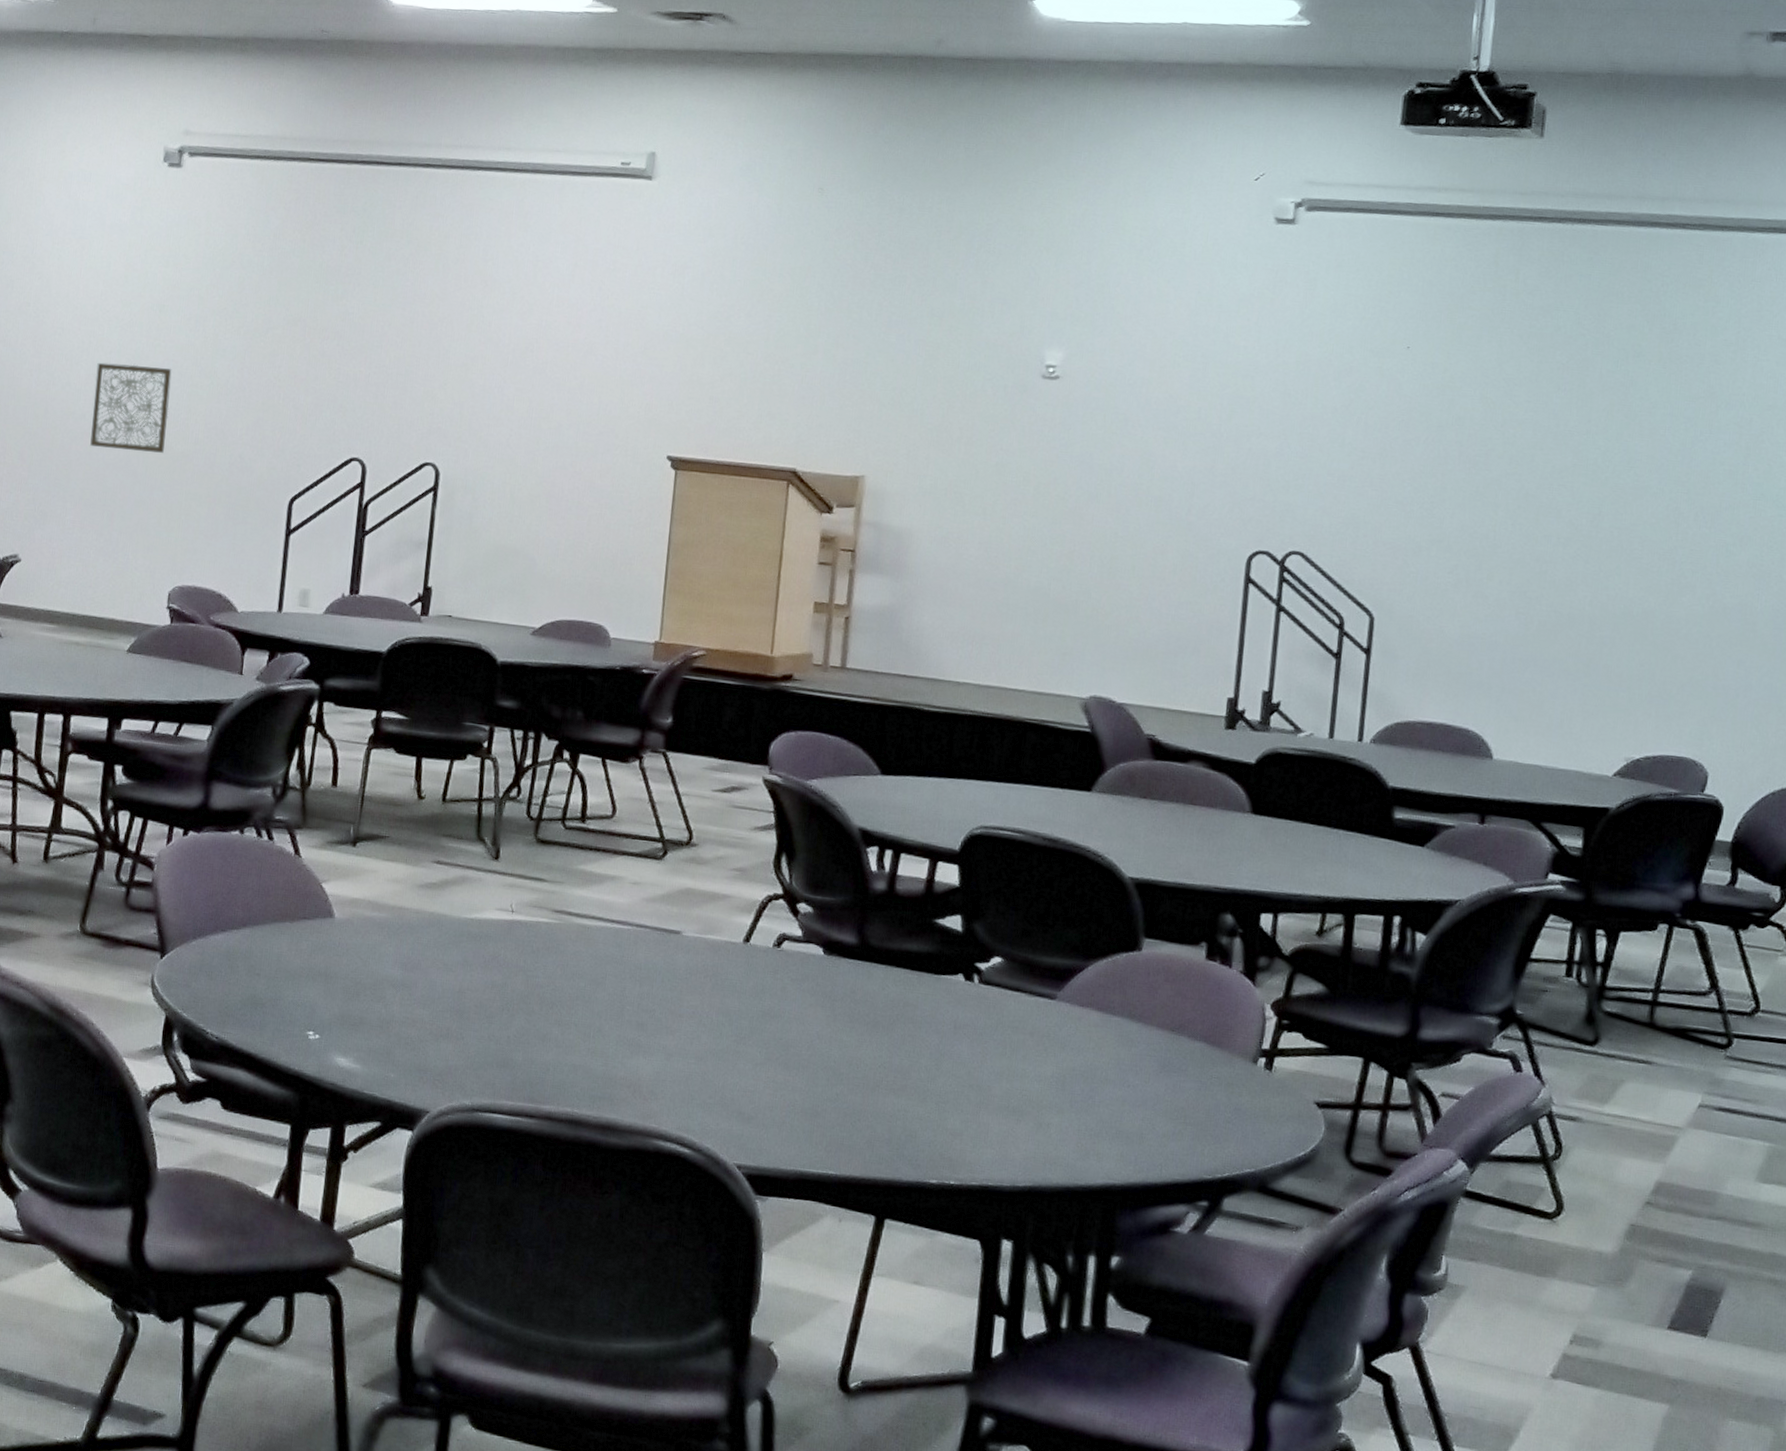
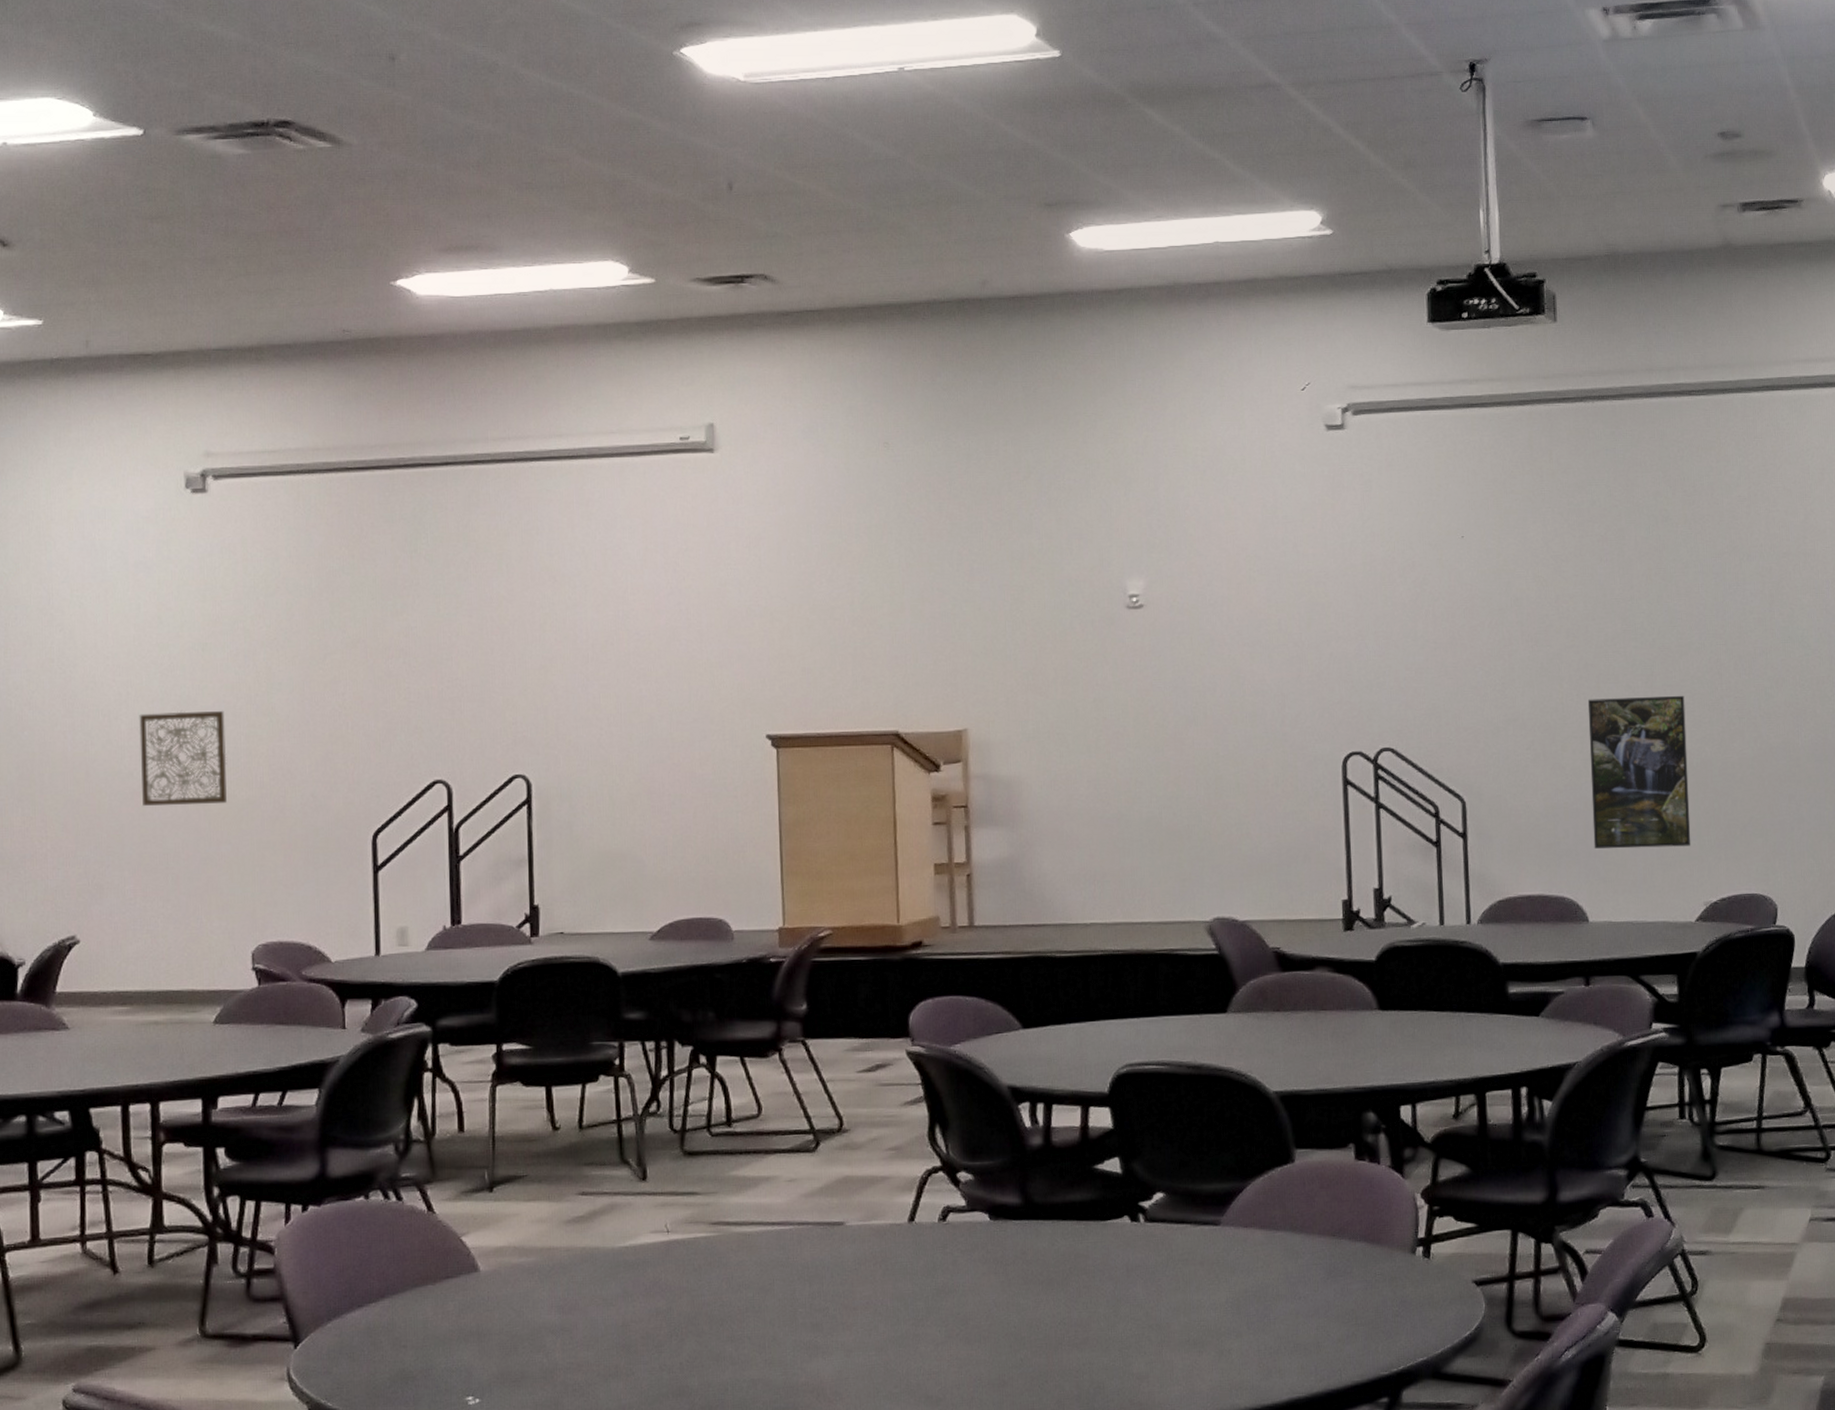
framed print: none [1509,530,1633,697] -> present [1587,695,1691,849]

